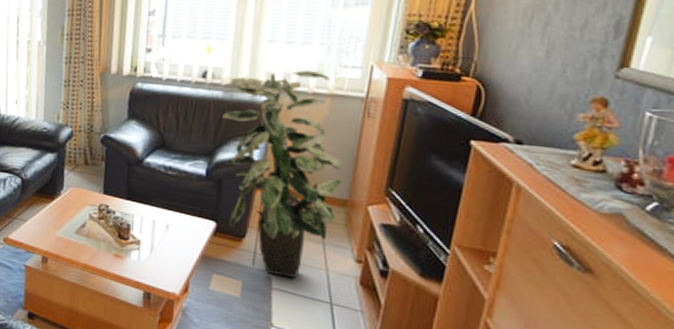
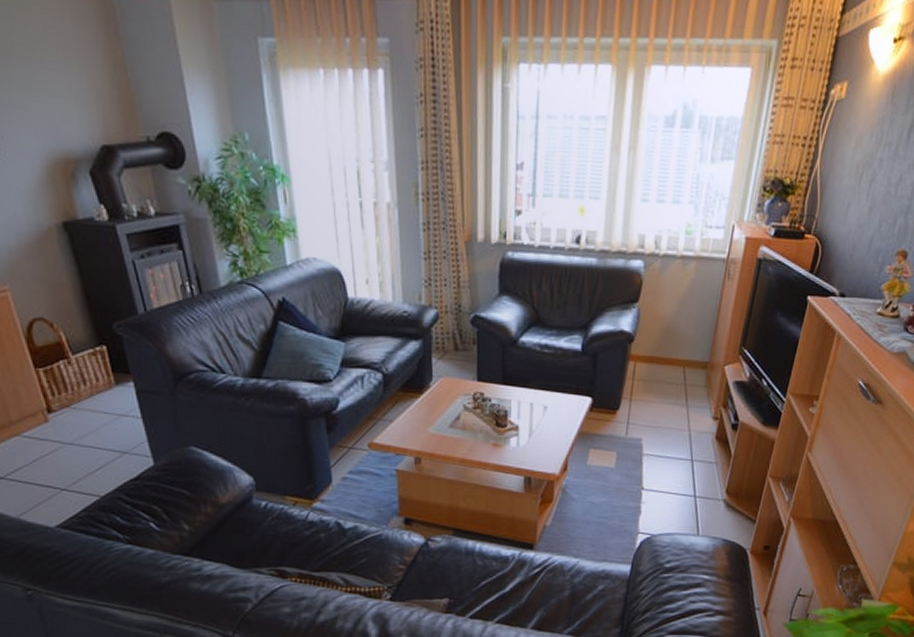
indoor plant: present [222,70,342,278] -> none [597,231,705,442]

